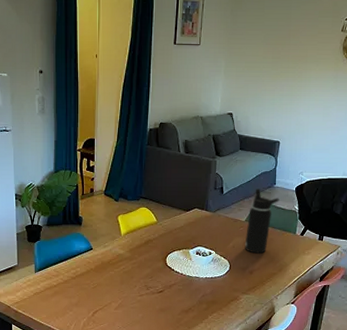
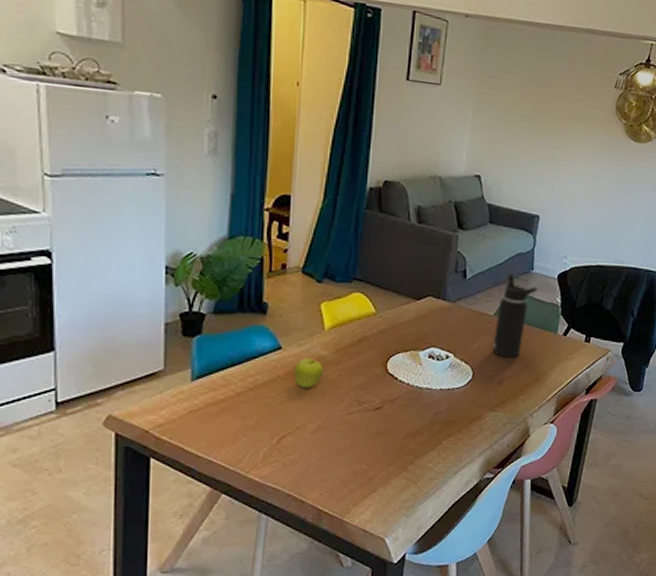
fruit: none [101,256,122,277] -> present [293,358,324,388]

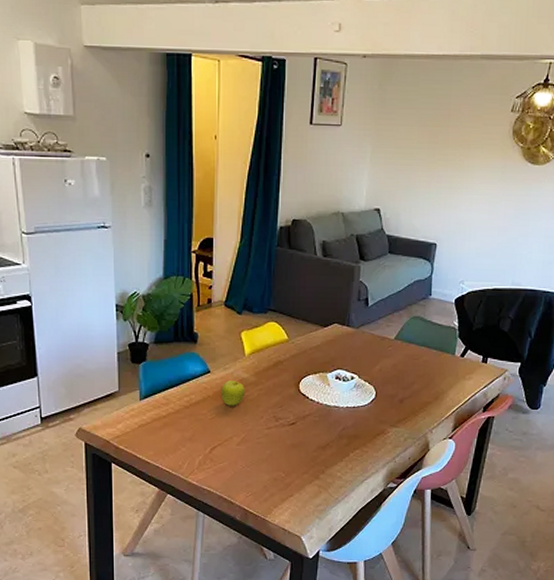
water bottle: present [492,274,538,358] -> none [393,300,436,378]

